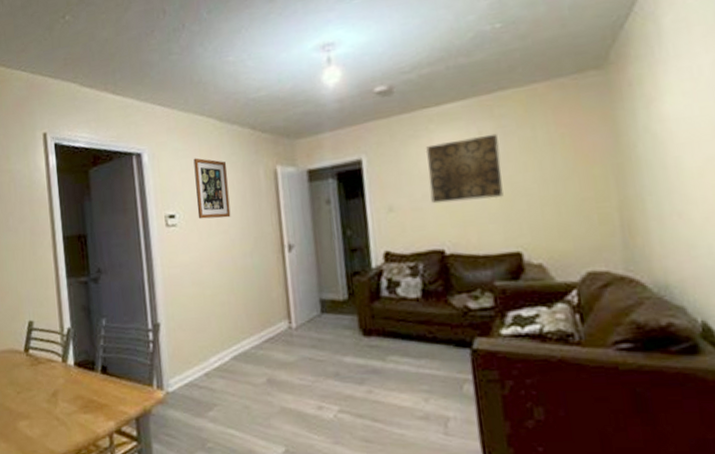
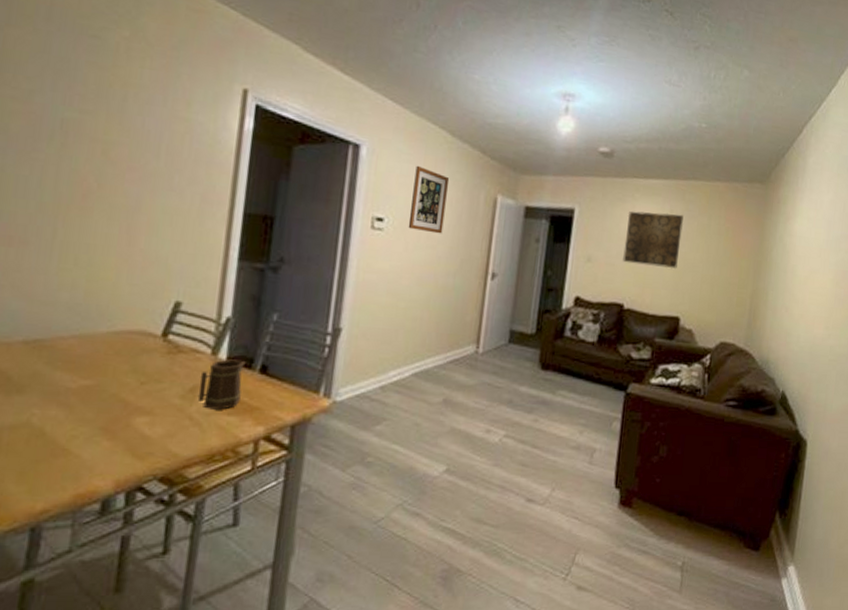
mug: none [57,364,91,410] -> present [197,359,246,410]

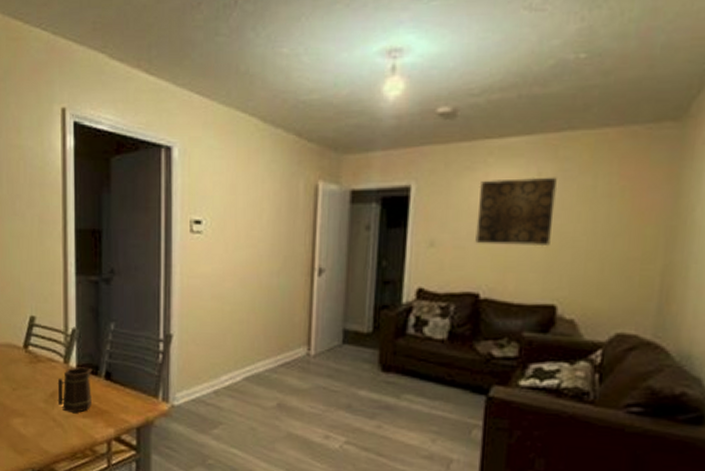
wall art: present [408,165,450,234] -> none [226,160,265,231]

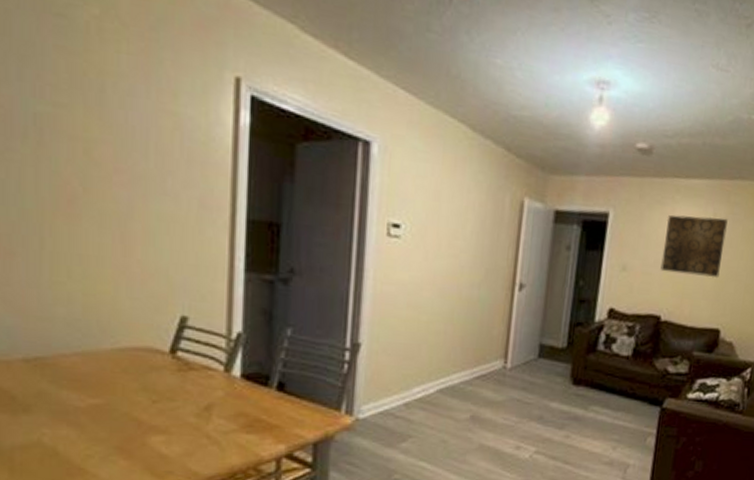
mug: present [57,367,93,413] -> none [213,376,262,428]

